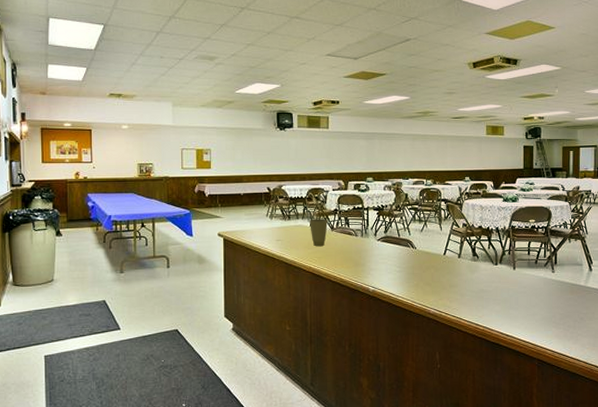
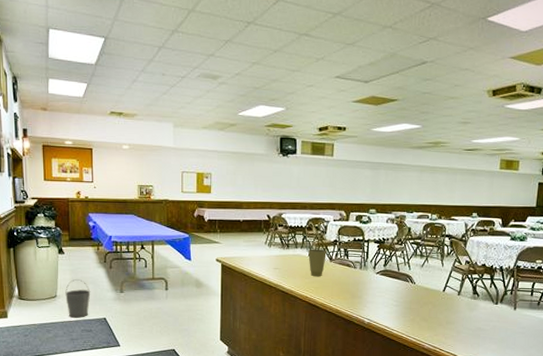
bucket: none [63,262,90,302] -> present [65,279,91,318]

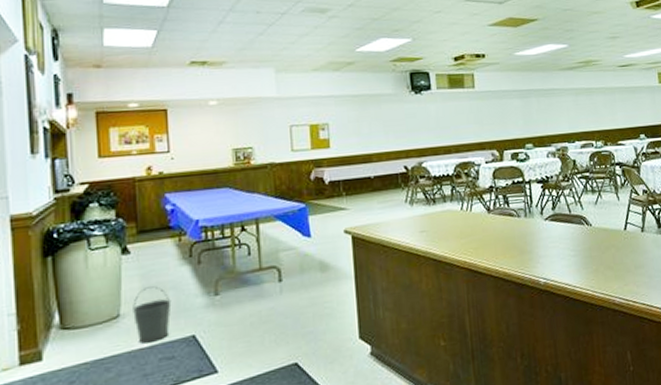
cup: present [307,249,327,277] -> none [459,199,483,235]

